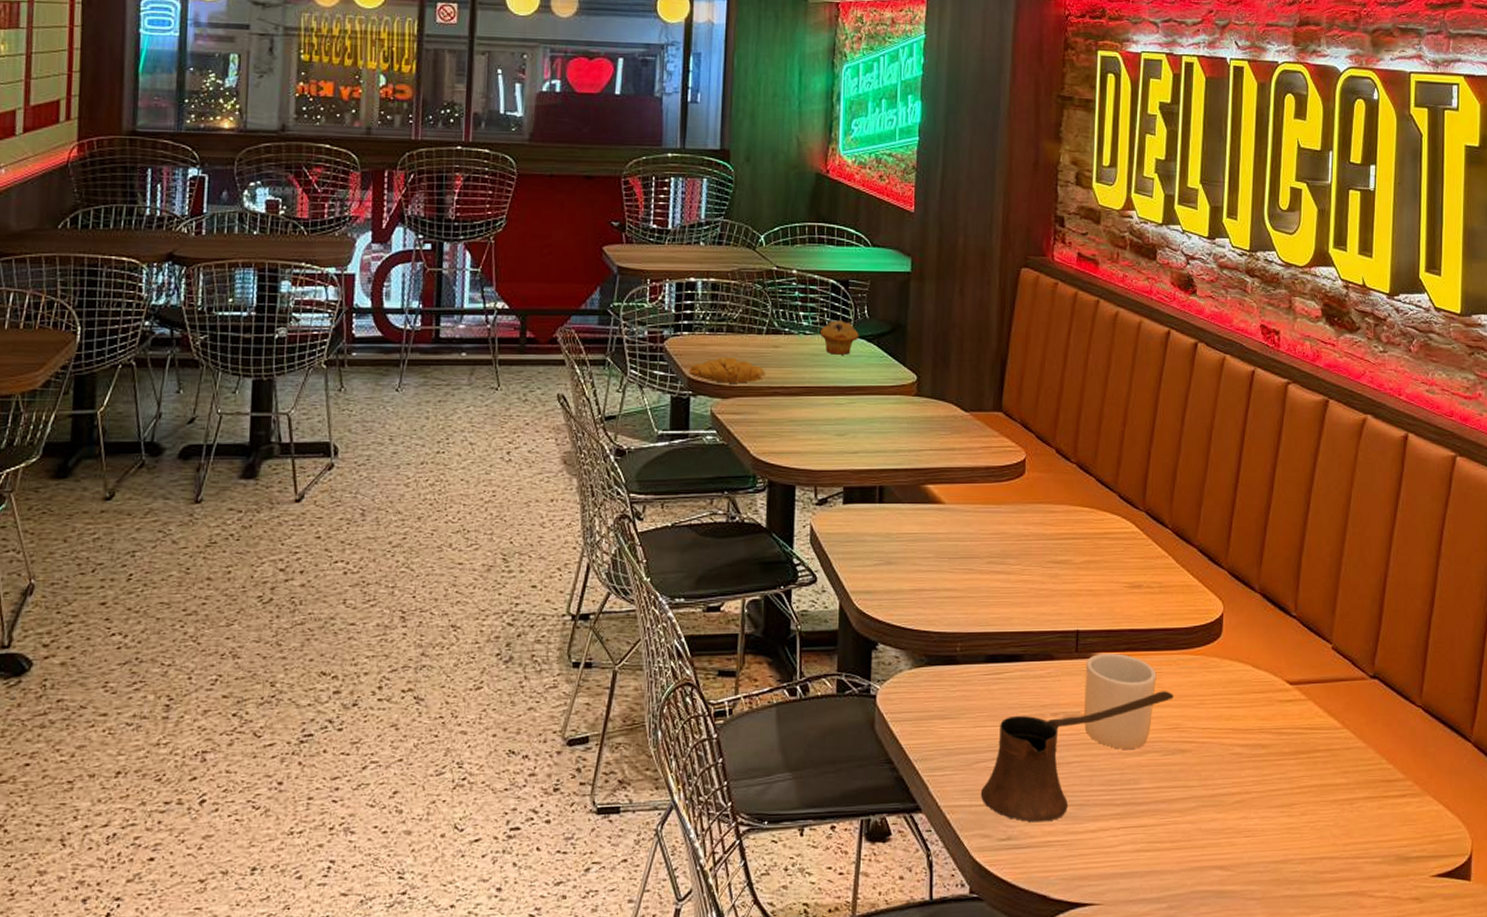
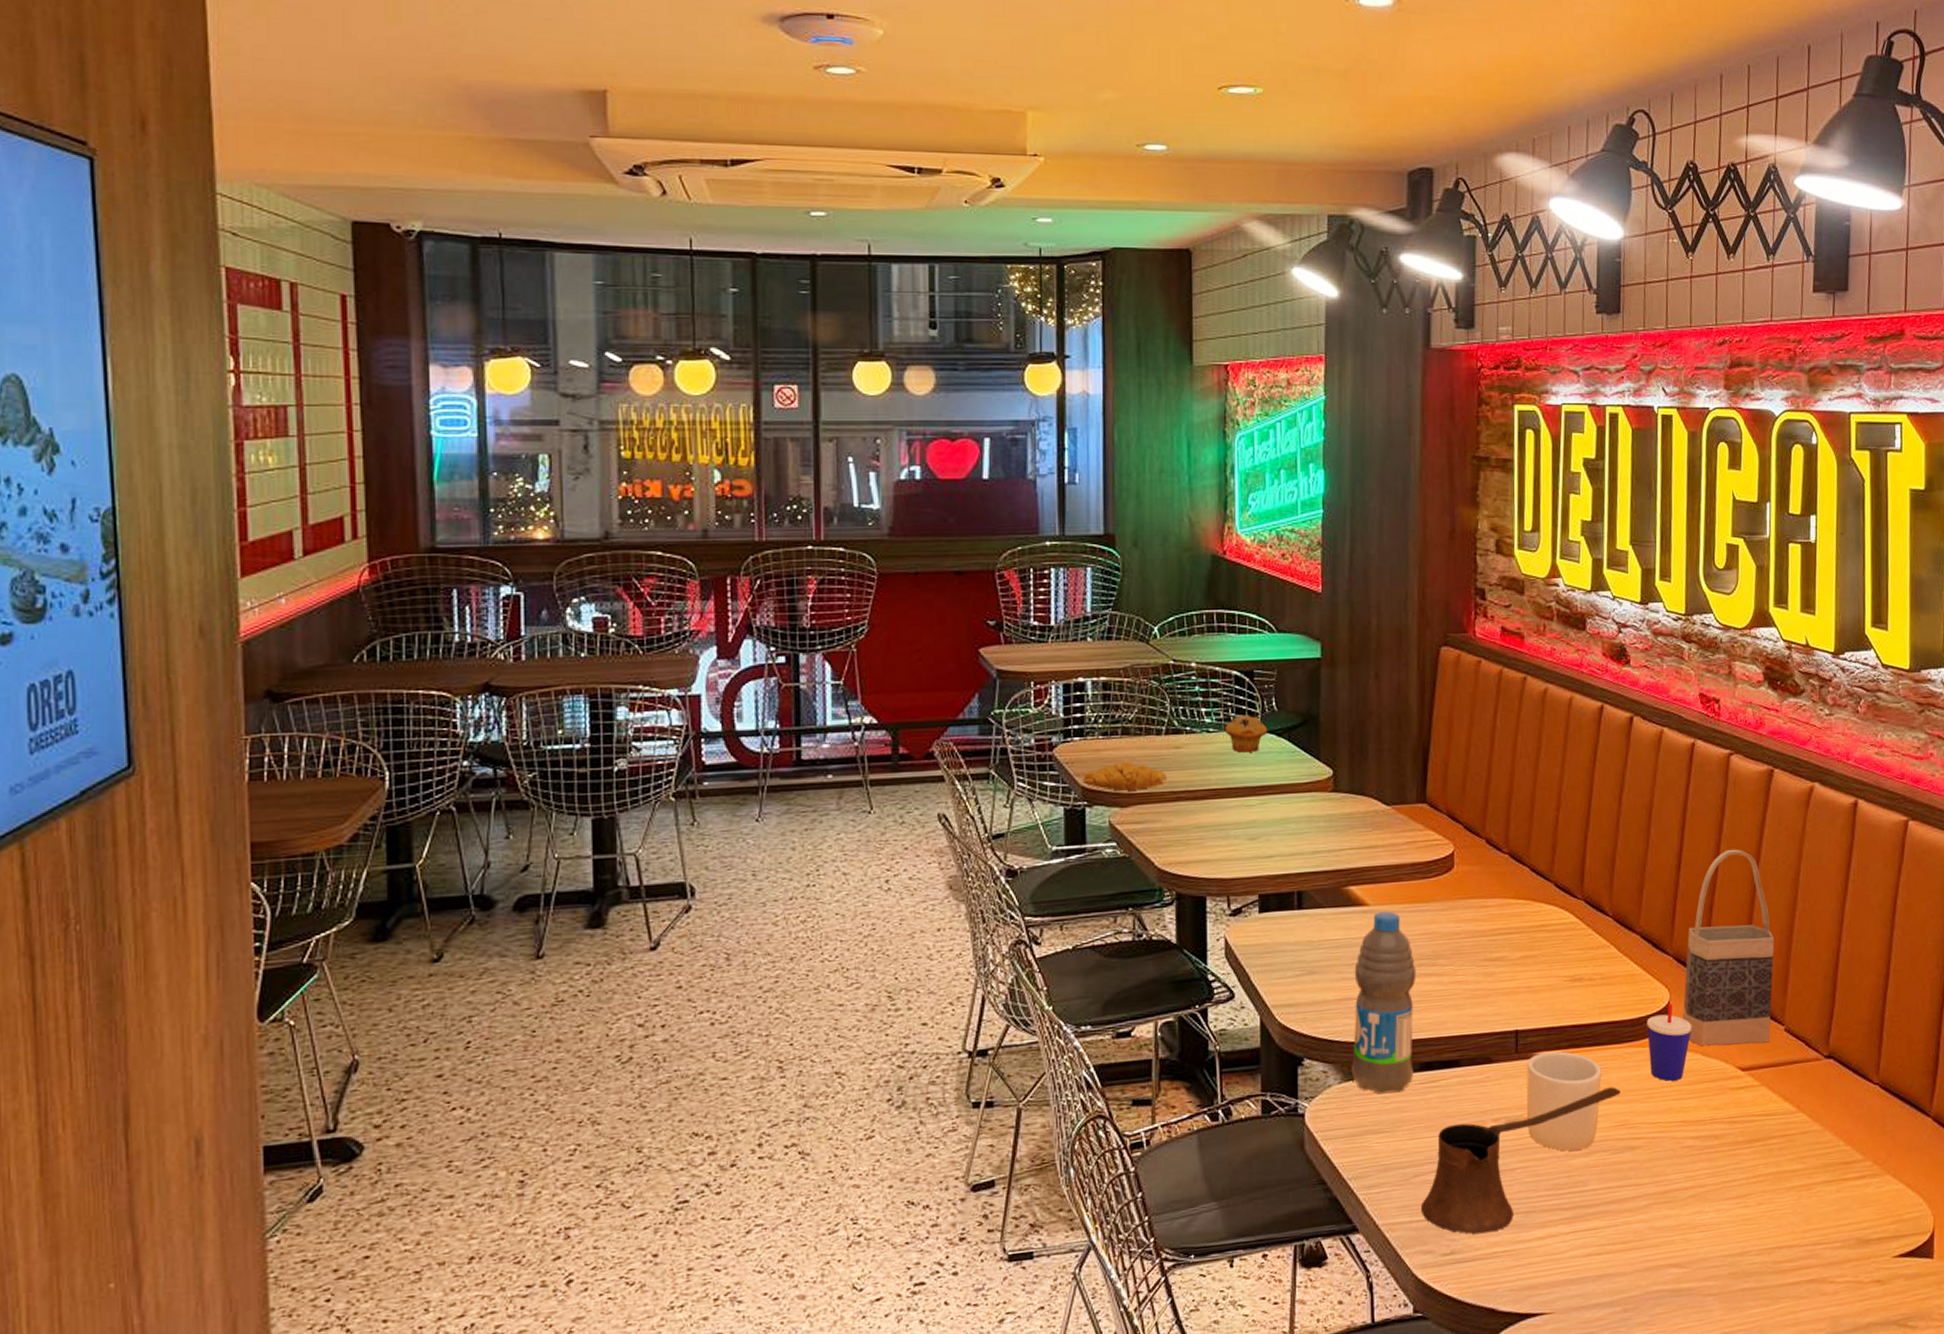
water bottle: none [921,510,986,682] -> present [1350,911,1417,1095]
beverage cup: none [1201,616,1244,689] -> present [1647,1004,1692,1081]
bag: none [1235,473,1325,660] -> present [1683,849,1775,1046]

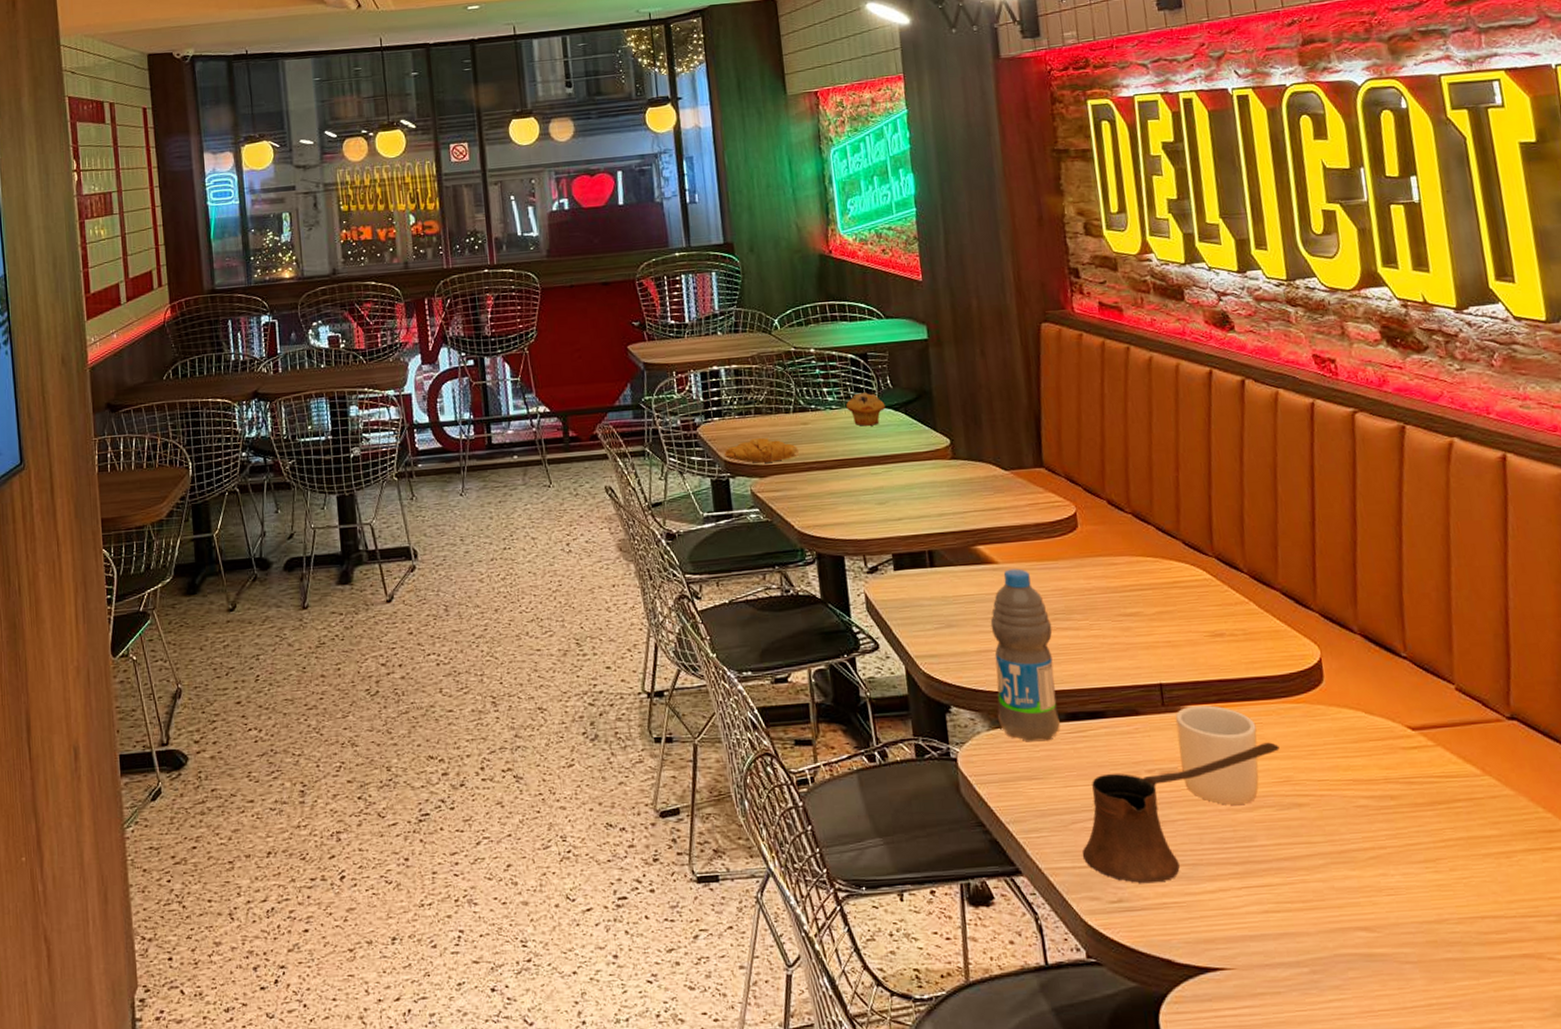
beverage cup: present [1647,1004,1692,1081] -> none [1298,660,1350,738]
bag: present [1683,849,1775,1046] -> none [1332,505,1440,704]

